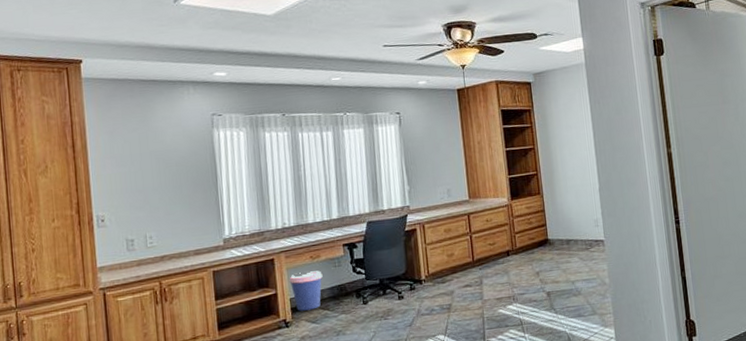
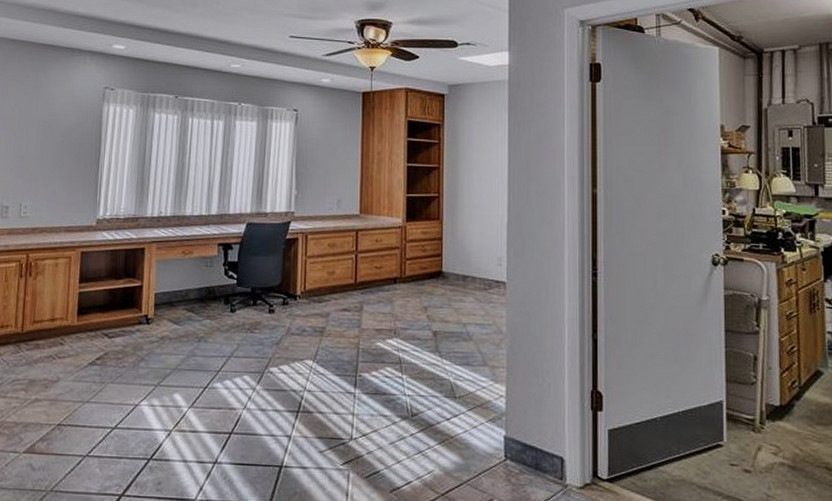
coffee cup: present [289,270,323,311] -> none [157,267,192,309]

